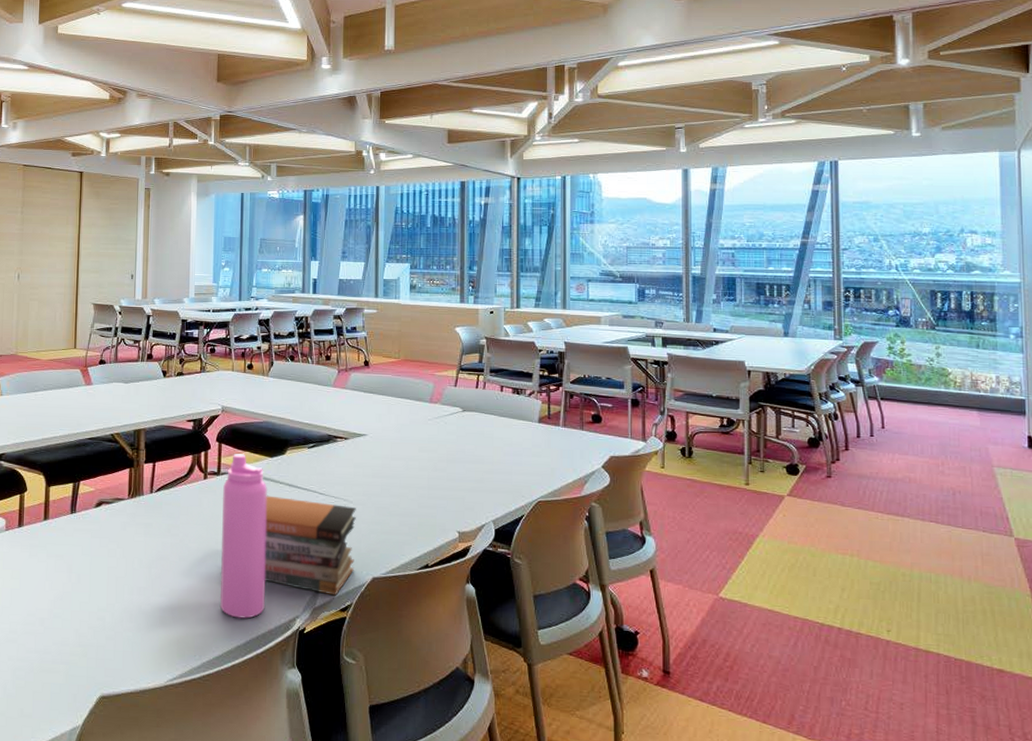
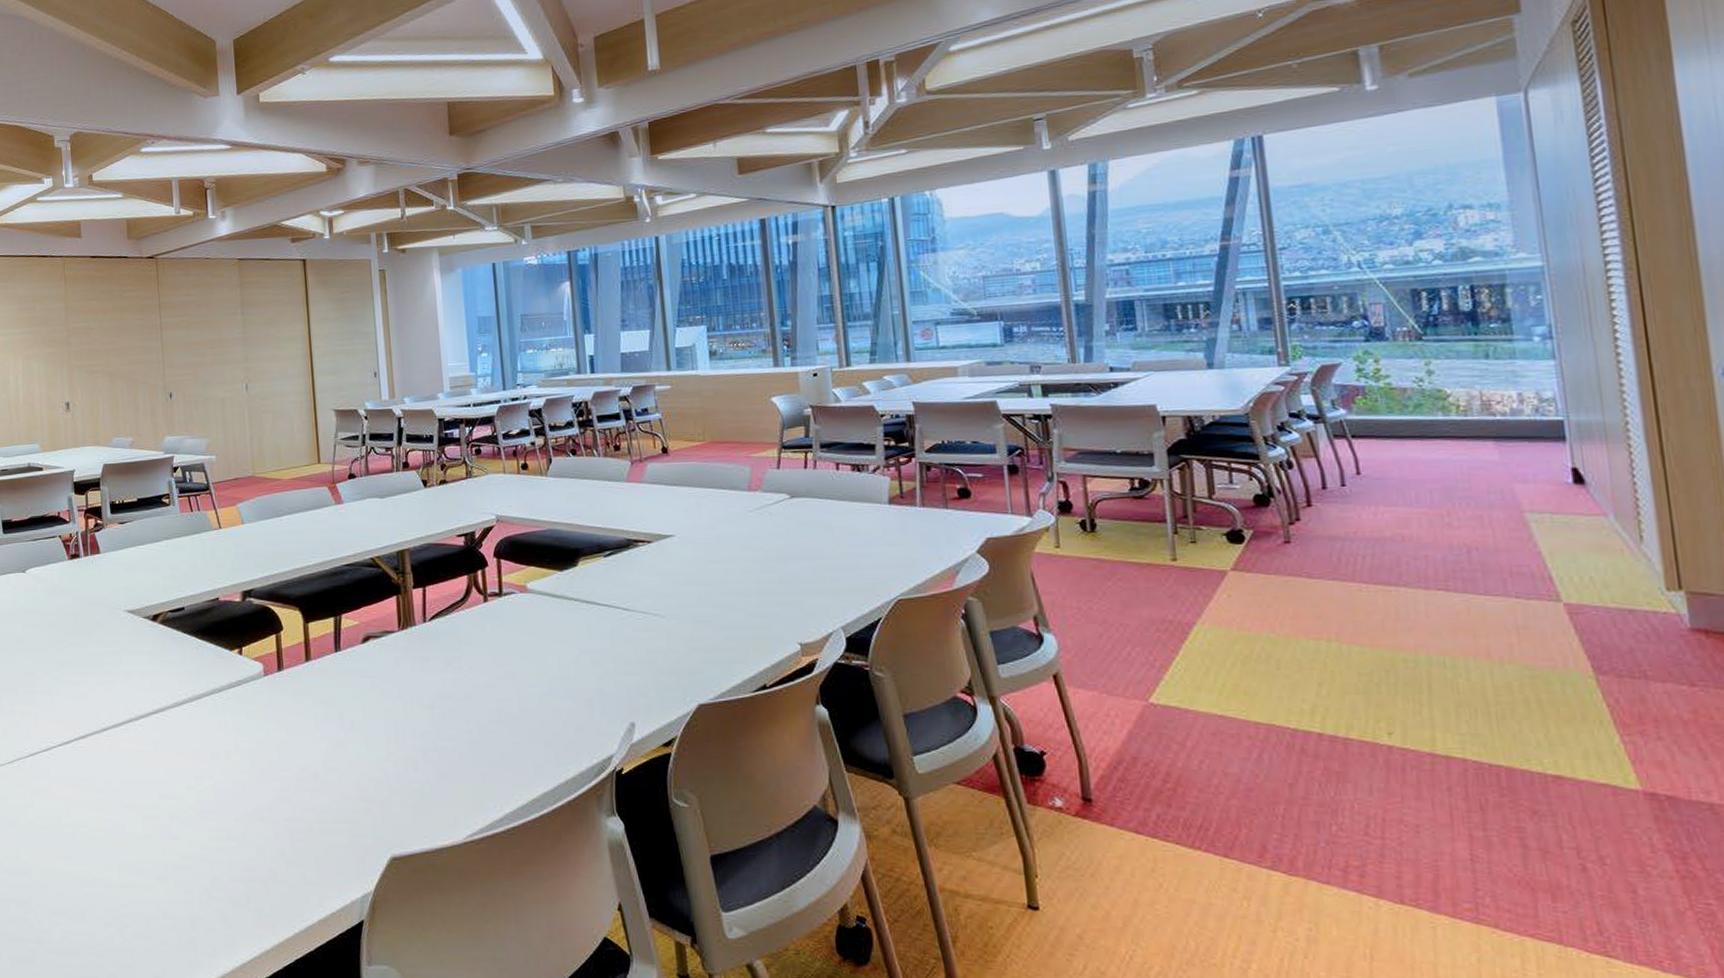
water bottle: present [220,454,268,619] -> none [507,569,573,761]
book stack: present [264,495,356,596] -> none [559,616,675,728]

